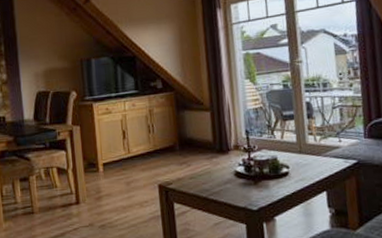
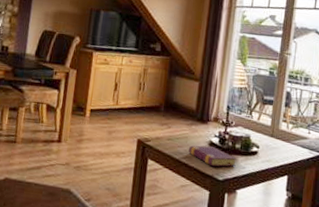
book: none [214,176,268,198] -> present [189,145,236,167]

